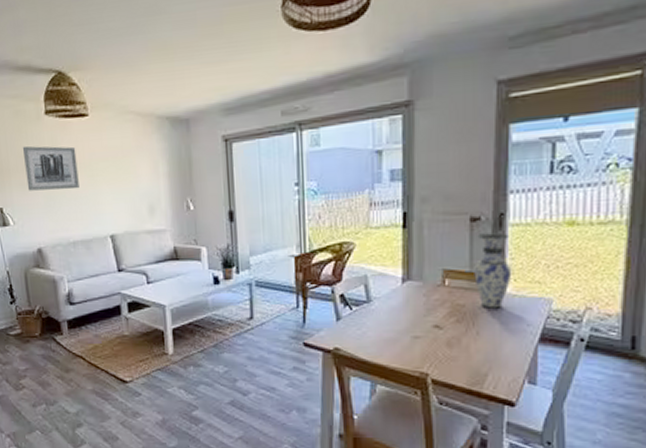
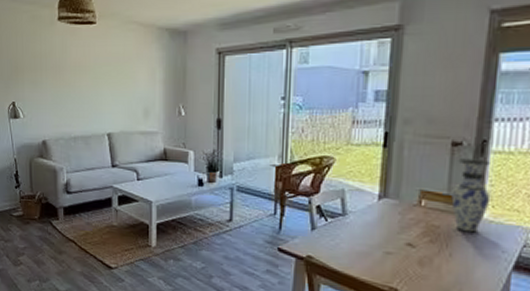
wall art: present [23,146,79,191] -> none [37,47,83,90]

